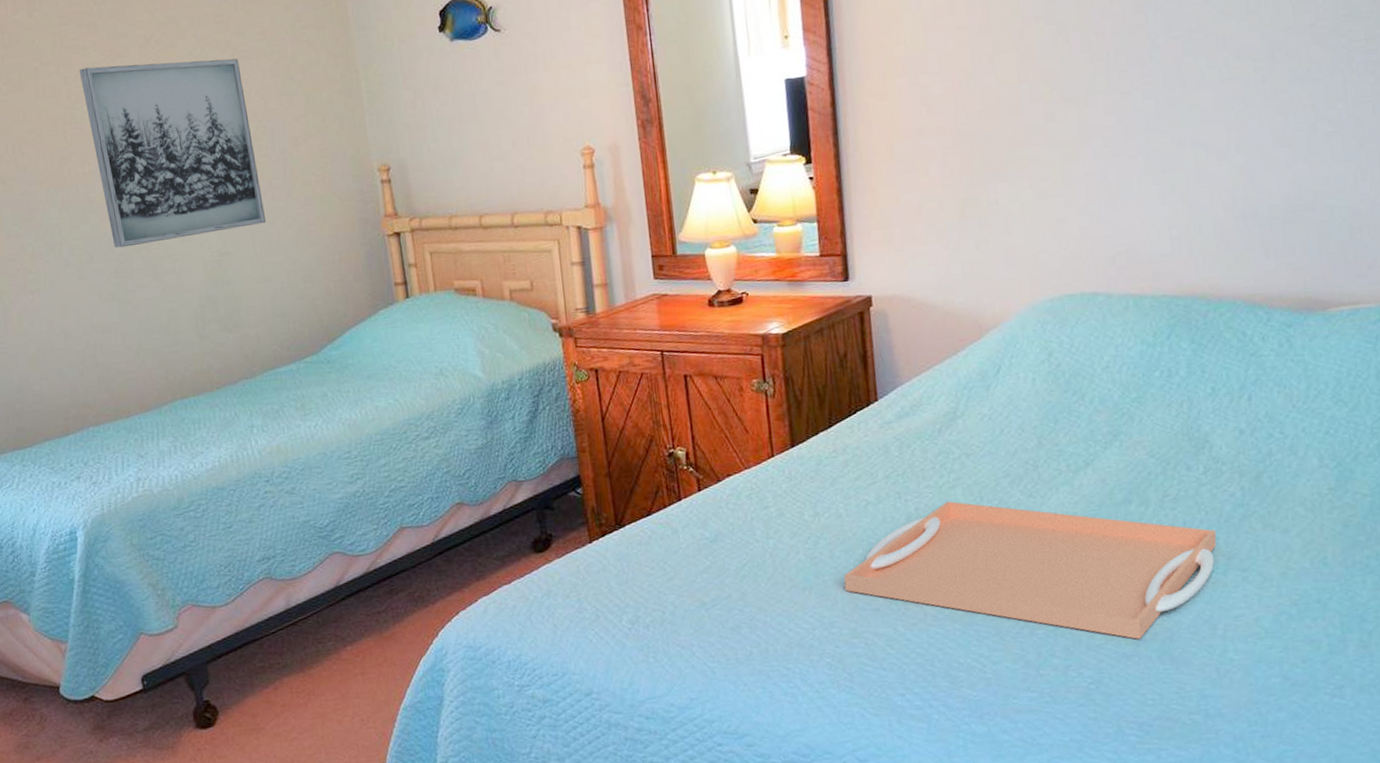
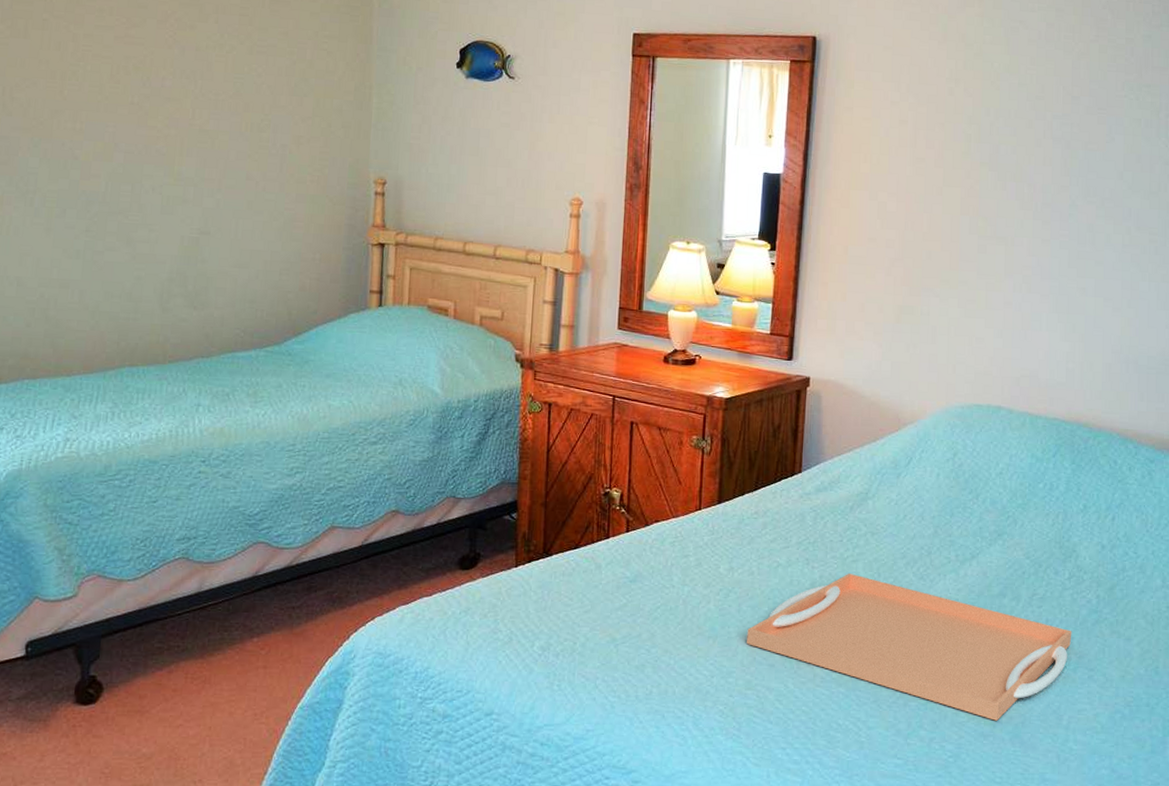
wall art: present [79,58,267,248] -> none [90,29,256,211]

